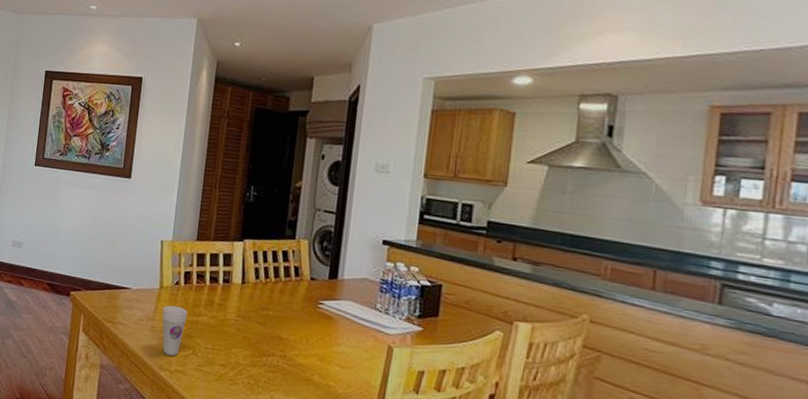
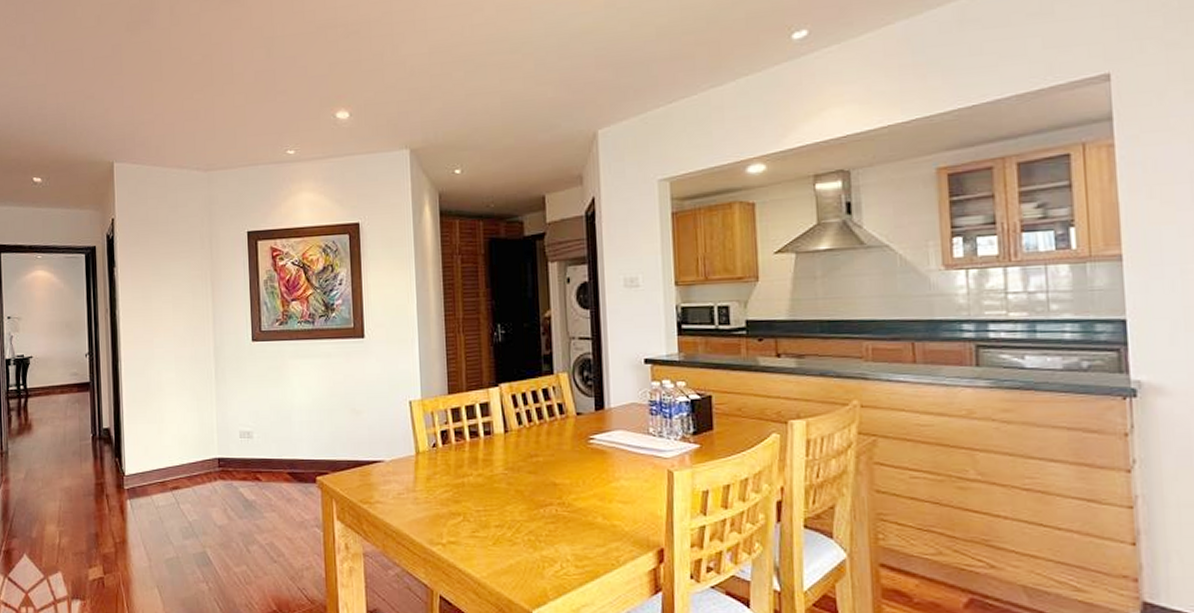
cup: present [162,305,188,356] -> none [423,471,451,527]

